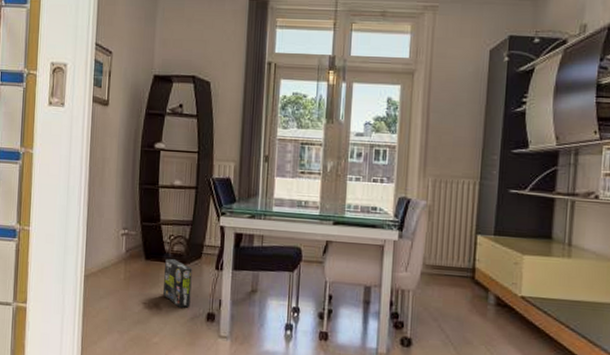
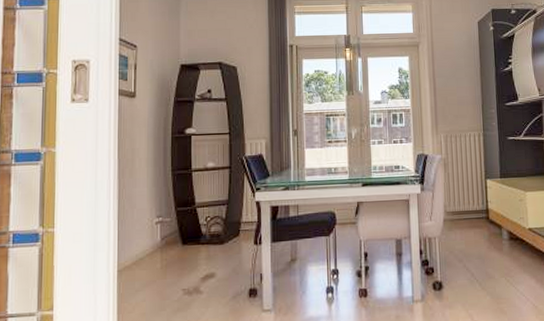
box: present [163,259,192,309] -> none [203,240,231,289]

